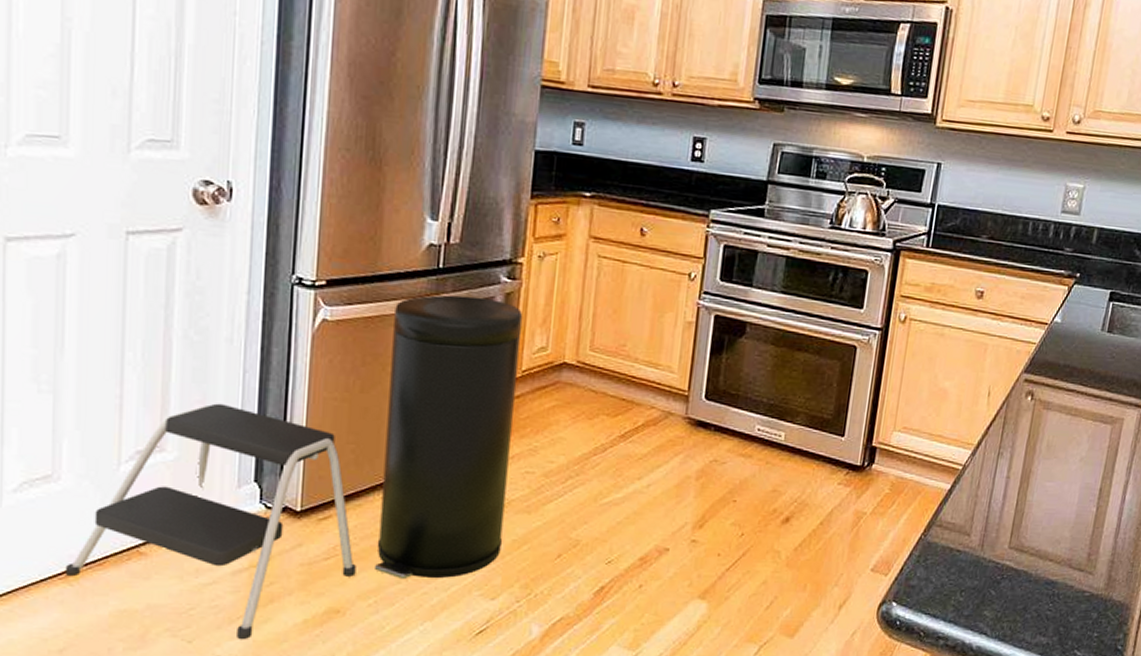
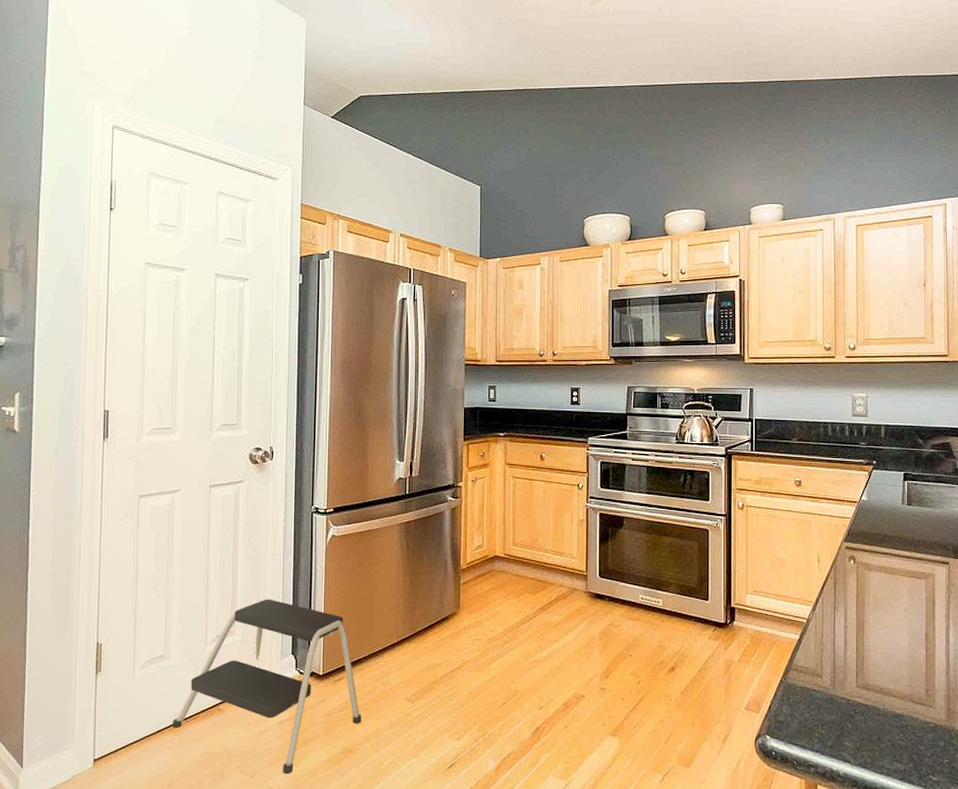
pedal bin: present [375,294,523,580] -> none [374,512,465,725]

